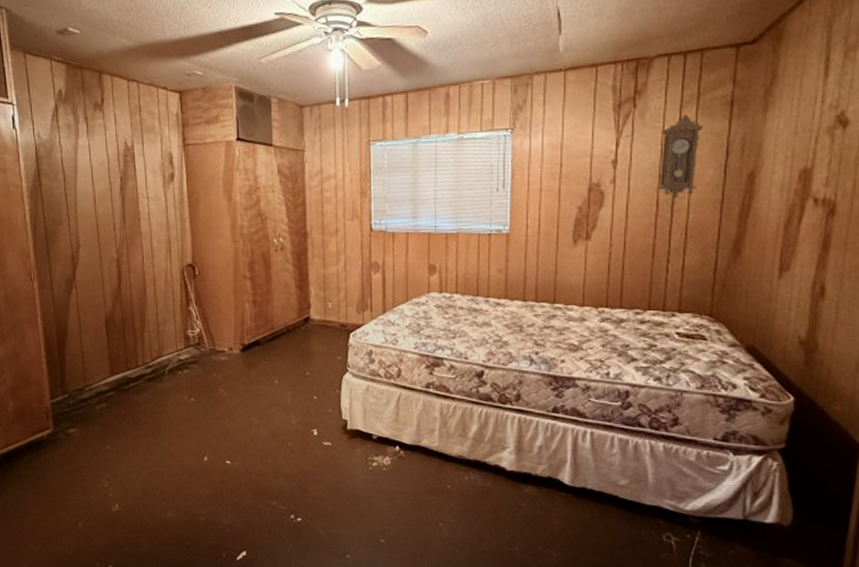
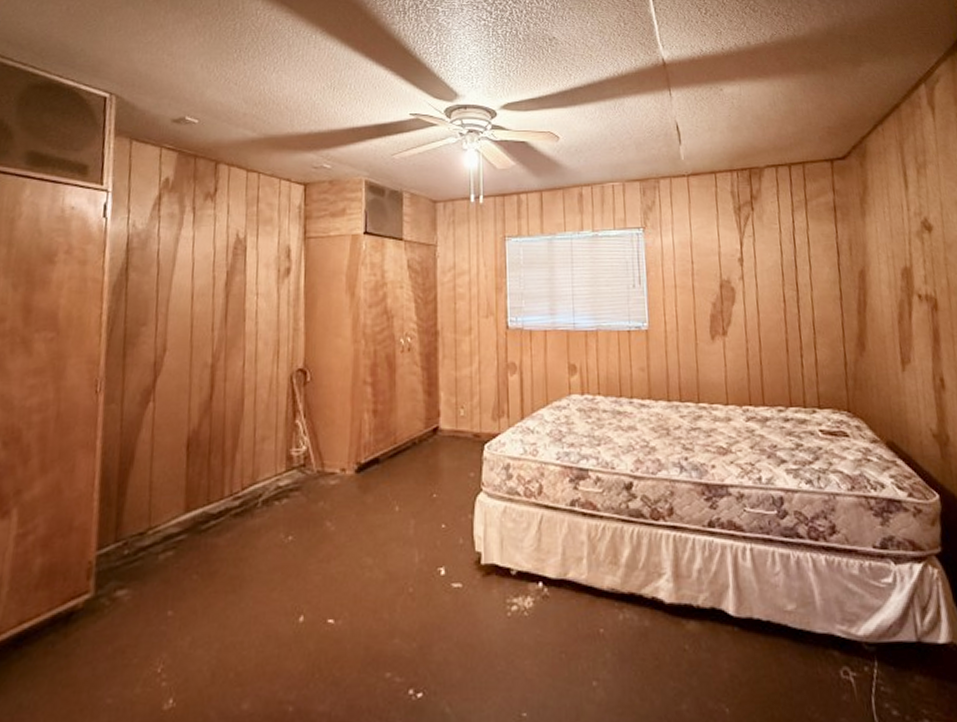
pendulum clock: present [657,114,704,198] -> none [778,217,816,294]

